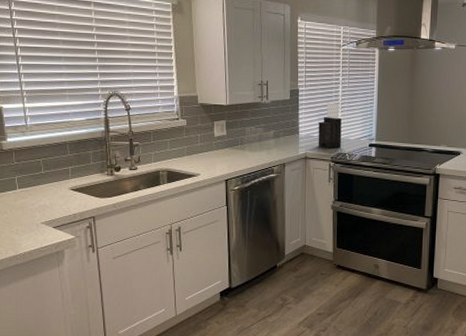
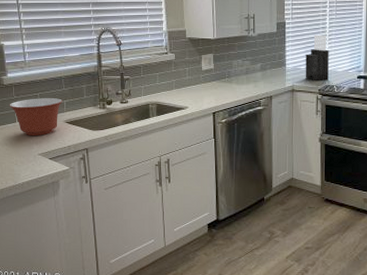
mixing bowl: none [9,164,67,203] -> present [9,98,62,136]

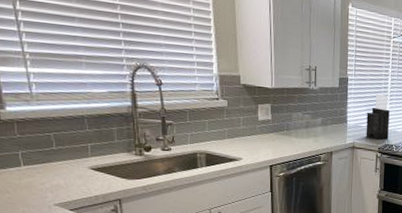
mixing bowl: present [9,98,62,136] -> none [10,138,86,183]

